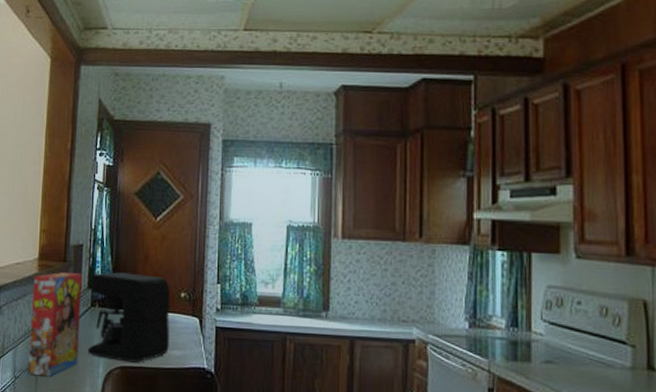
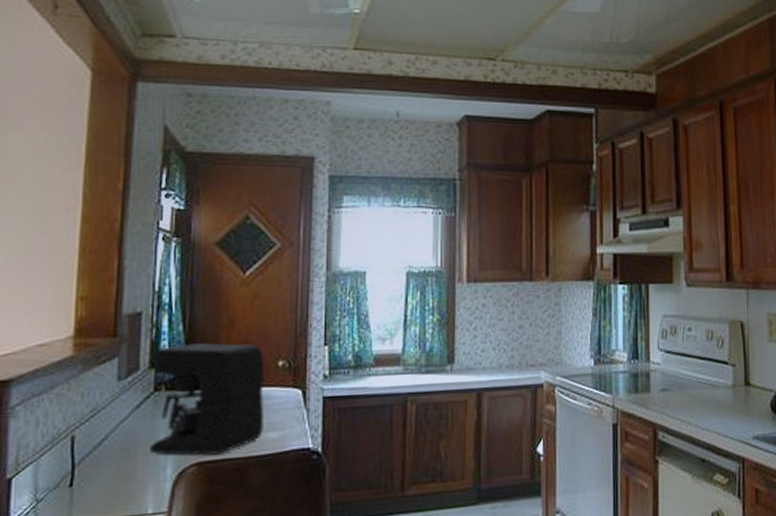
cereal box: present [28,272,83,377] -> none [57,350,142,493]

